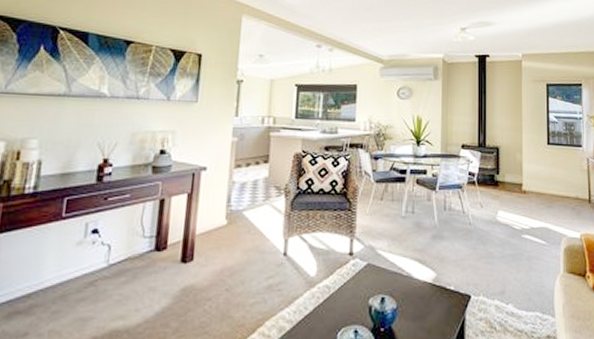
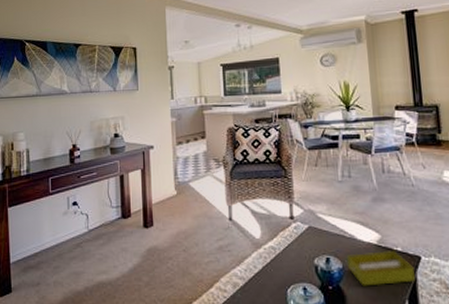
tissue box: none [401,288,464,327] -> present [346,250,415,286]

